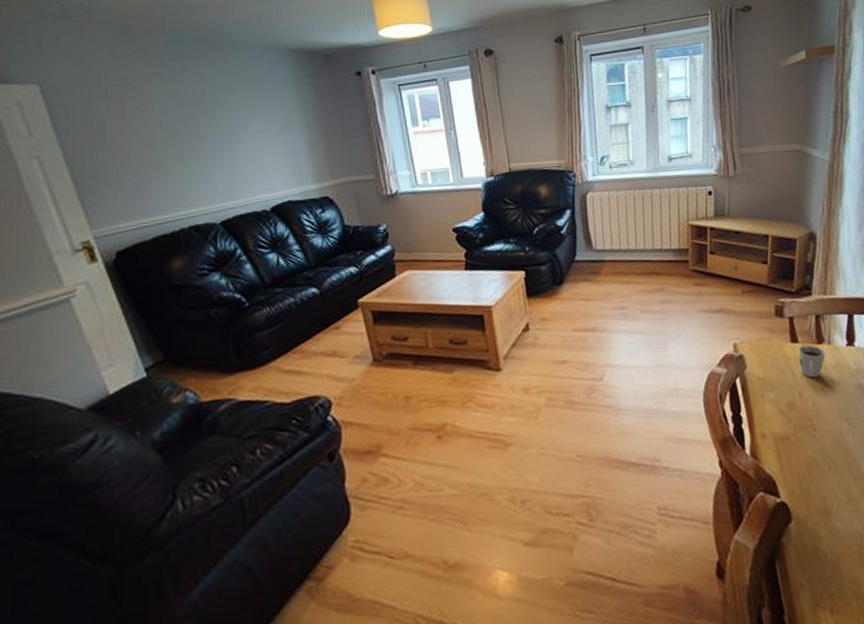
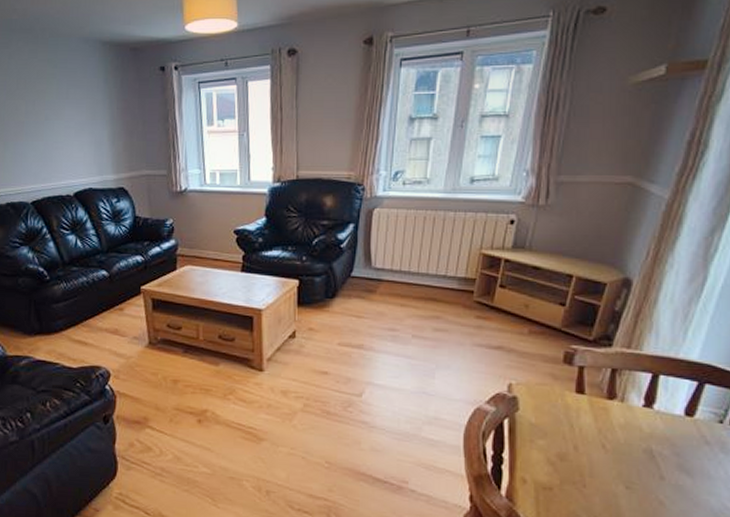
cup: present [798,345,826,378] -> none [580,398,615,434]

